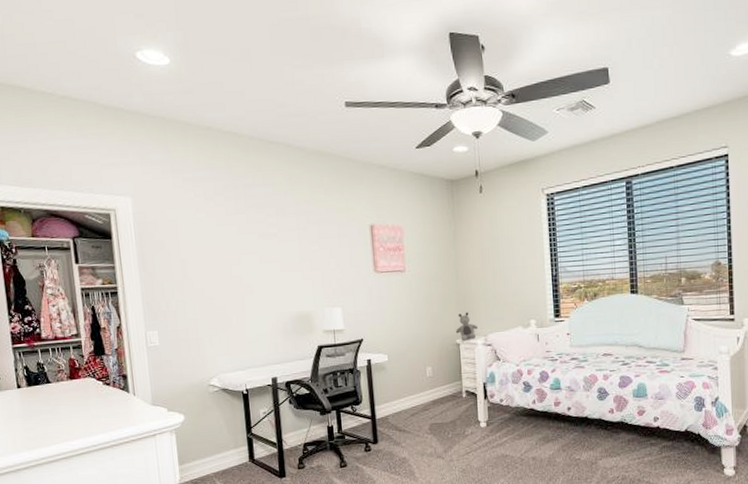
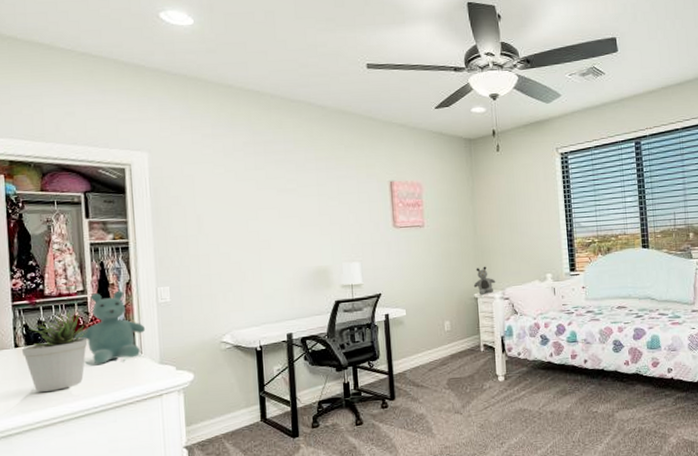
potted plant: none [24,353,85,431] -> present [22,310,88,393]
stuffed bear: none [71,334,138,405] -> present [74,290,146,364]

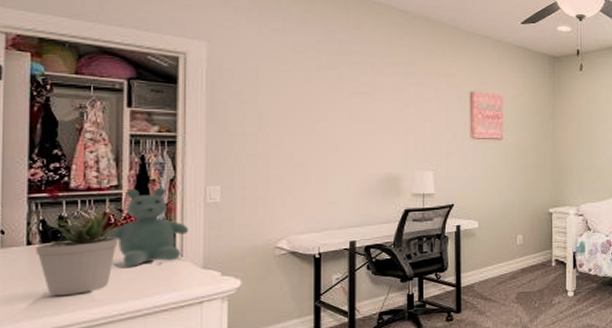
teddy bear: present [473,266,496,296] -> none [548,182,571,211]

